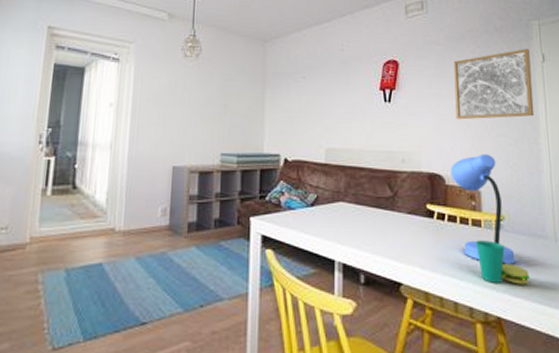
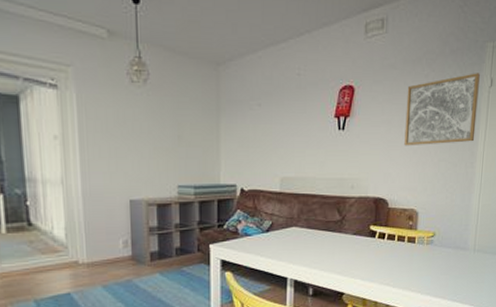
desk lamp: present [450,153,517,266] -> none [394,178,441,274]
cup: present [475,240,530,285] -> none [408,254,449,288]

